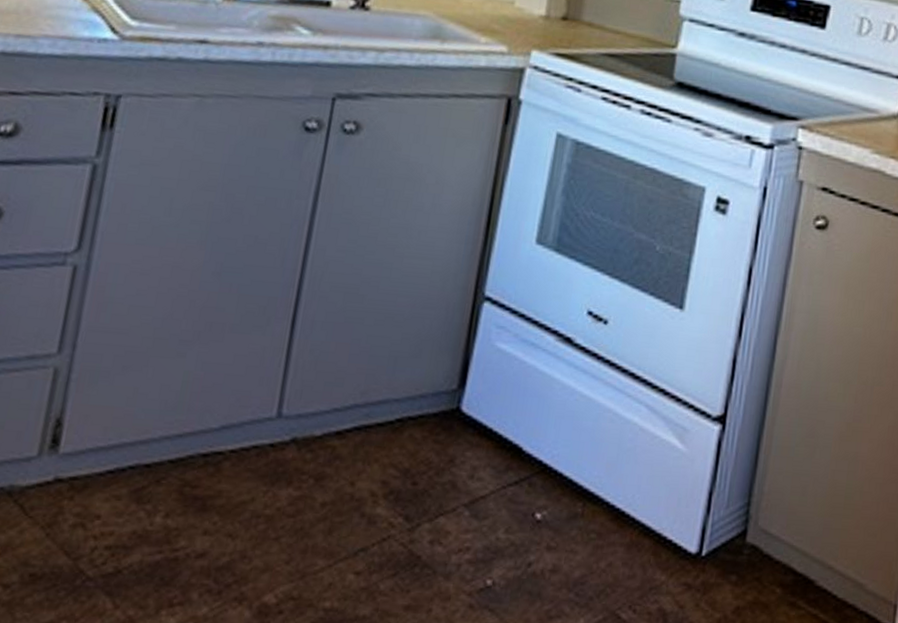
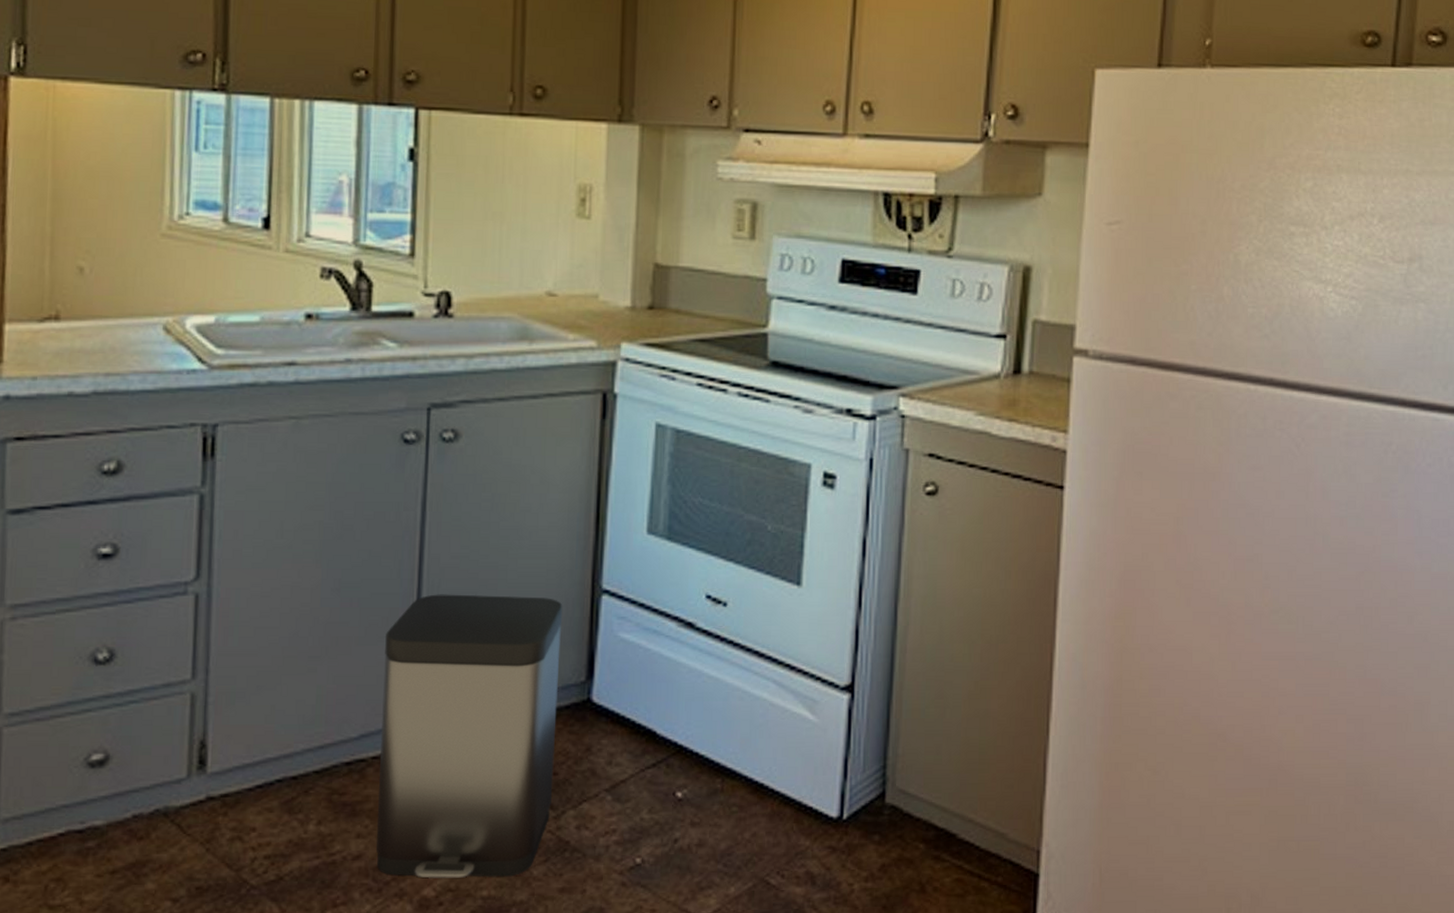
pedal bin: none [220,286,444,589] -> present [375,594,563,879]

